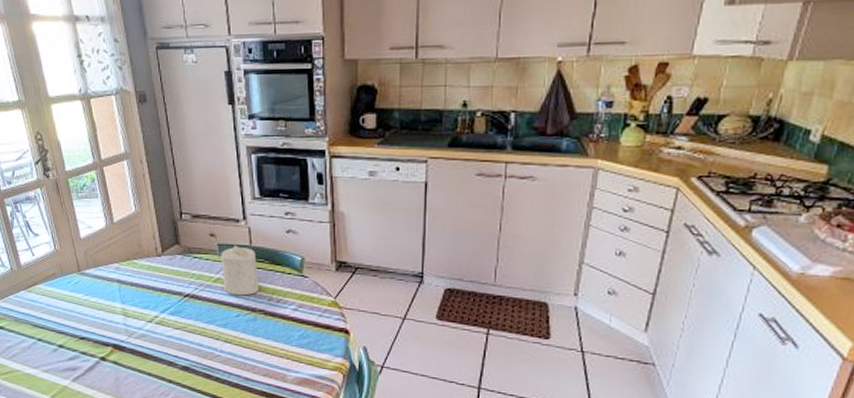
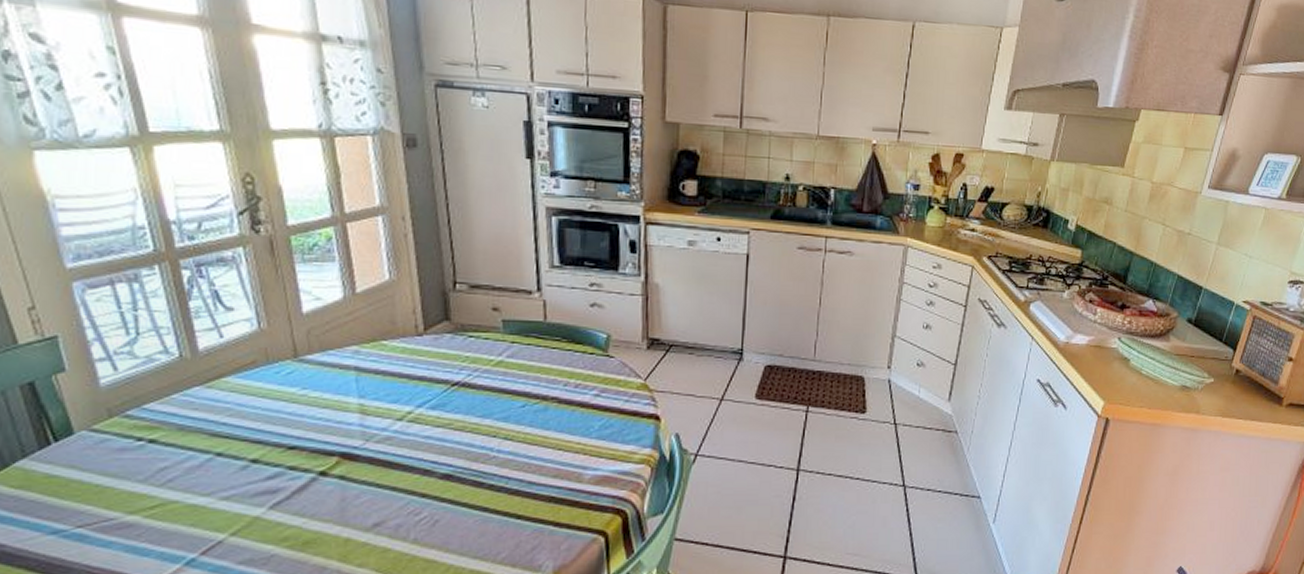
candle: present [221,245,260,296] -> none [505,321,554,382]

